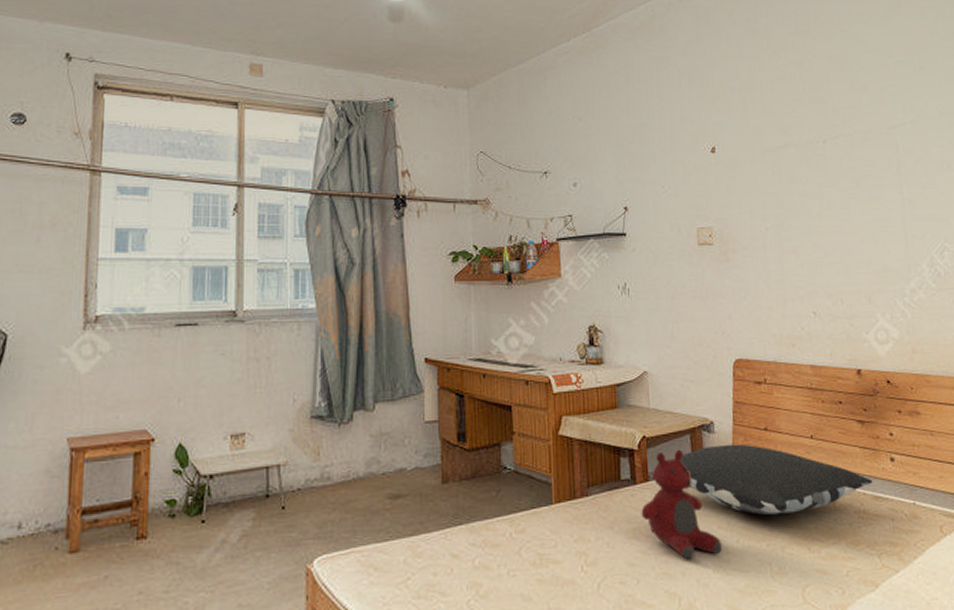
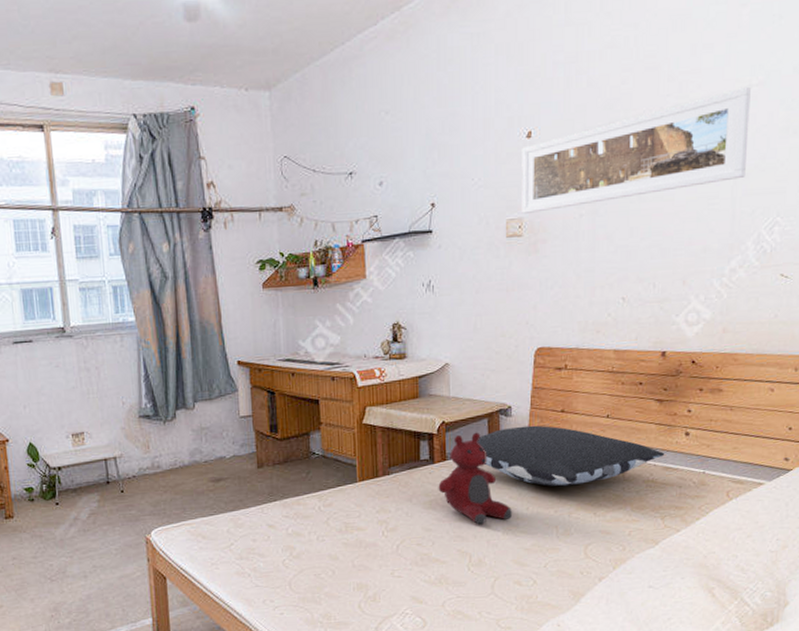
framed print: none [707,123,912,223] -> present [522,86,751,214]

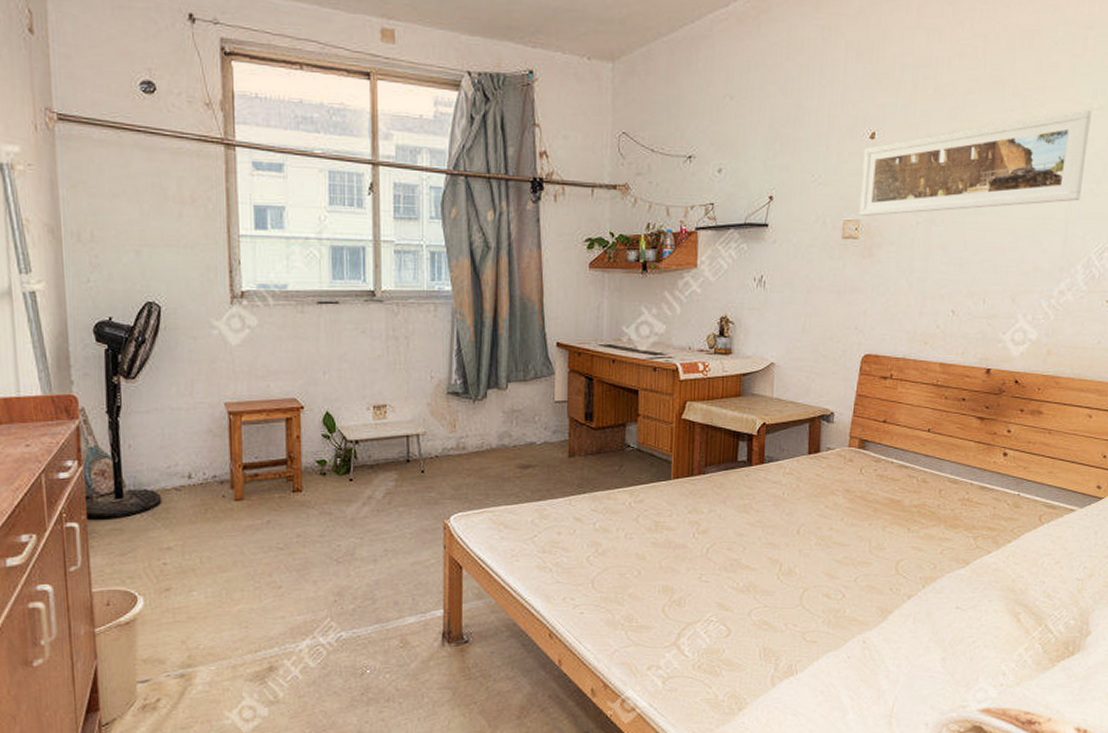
teddy bear: present [438,432,513,525] -> none [753,436,827,533]
pillow: present [477,425,665,487] -> none [796,434,982,499]

